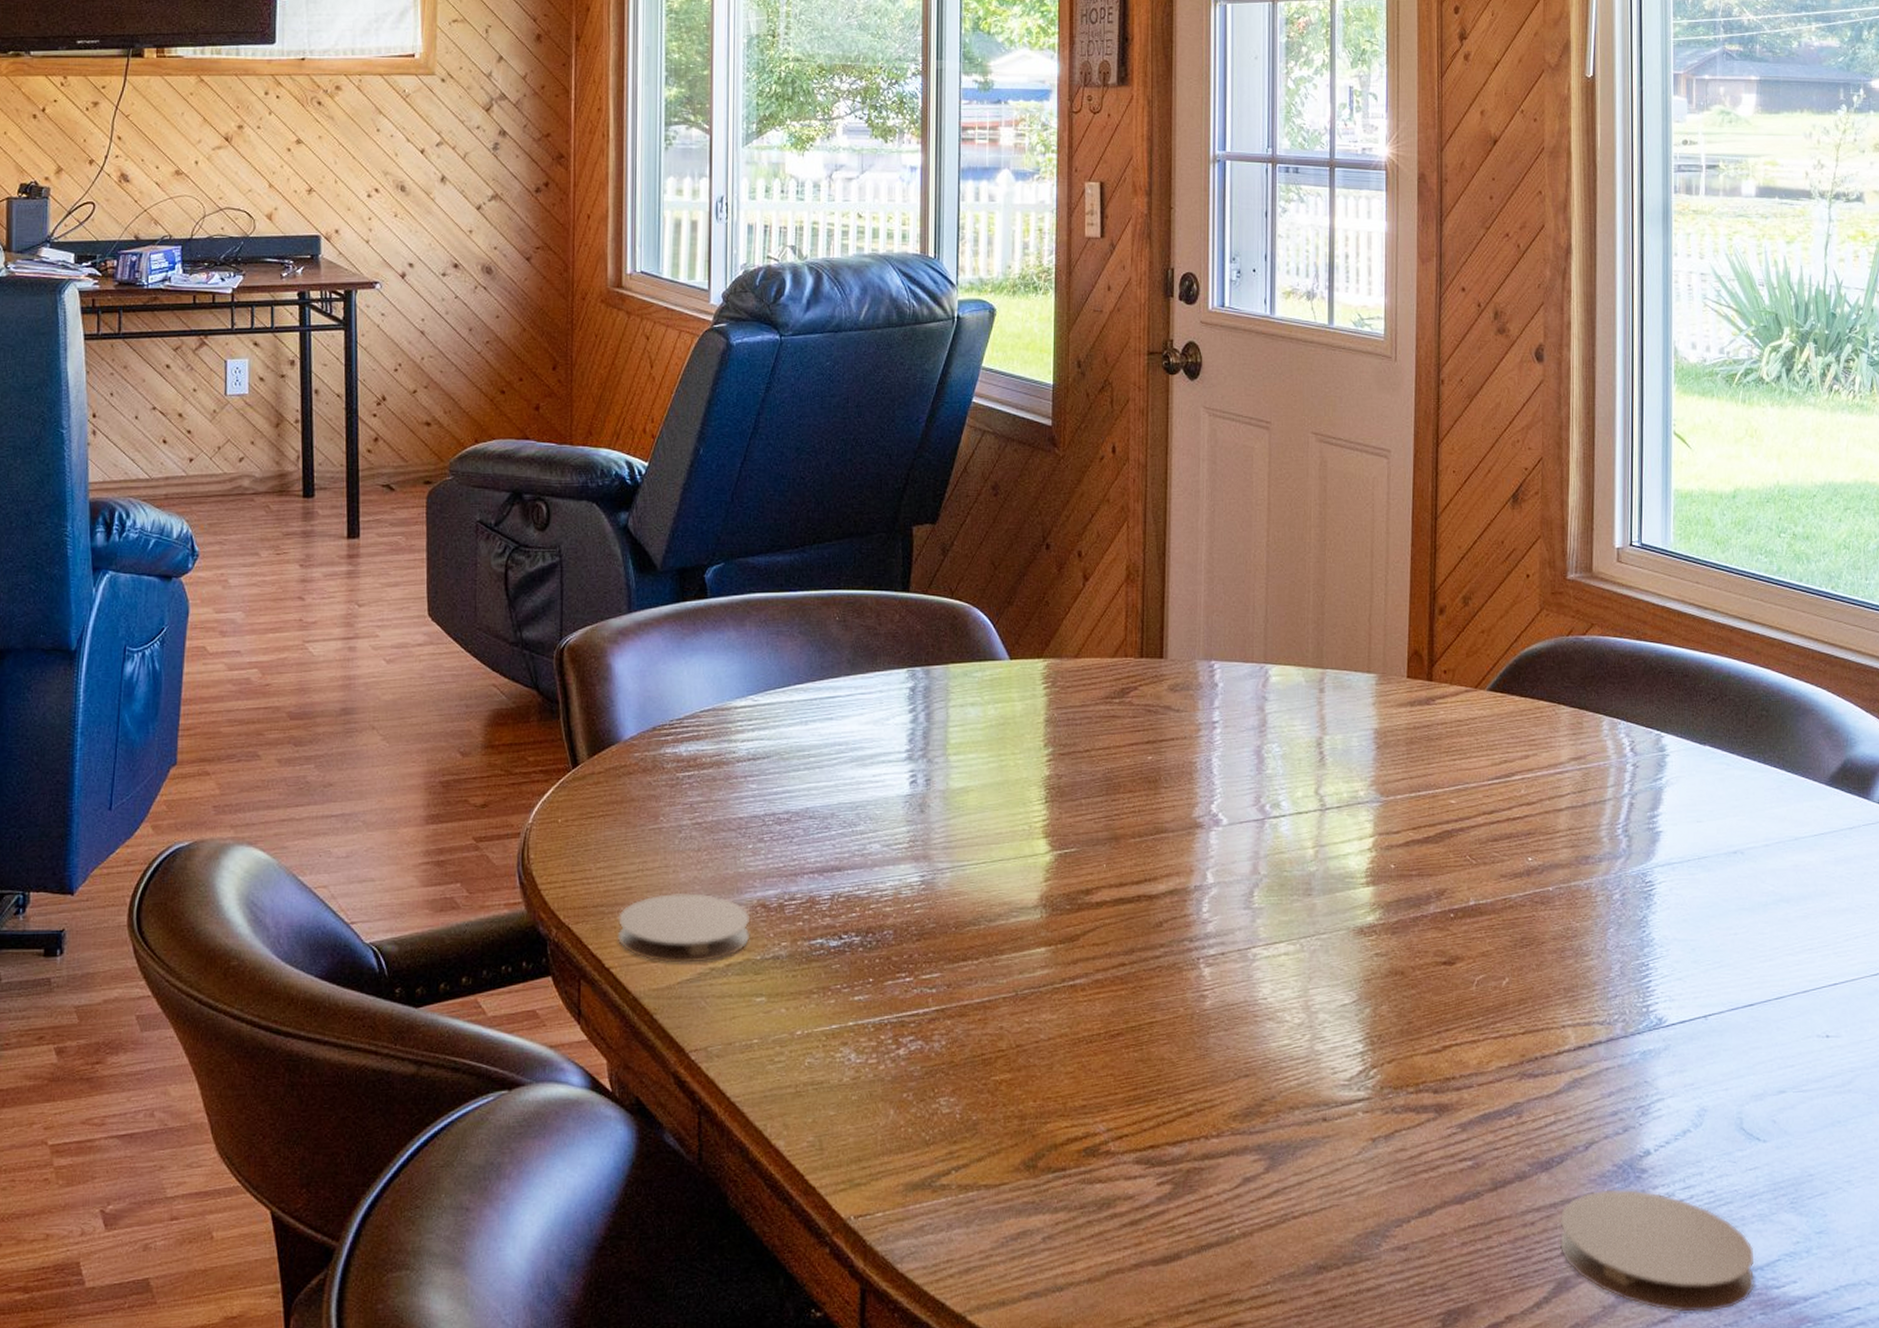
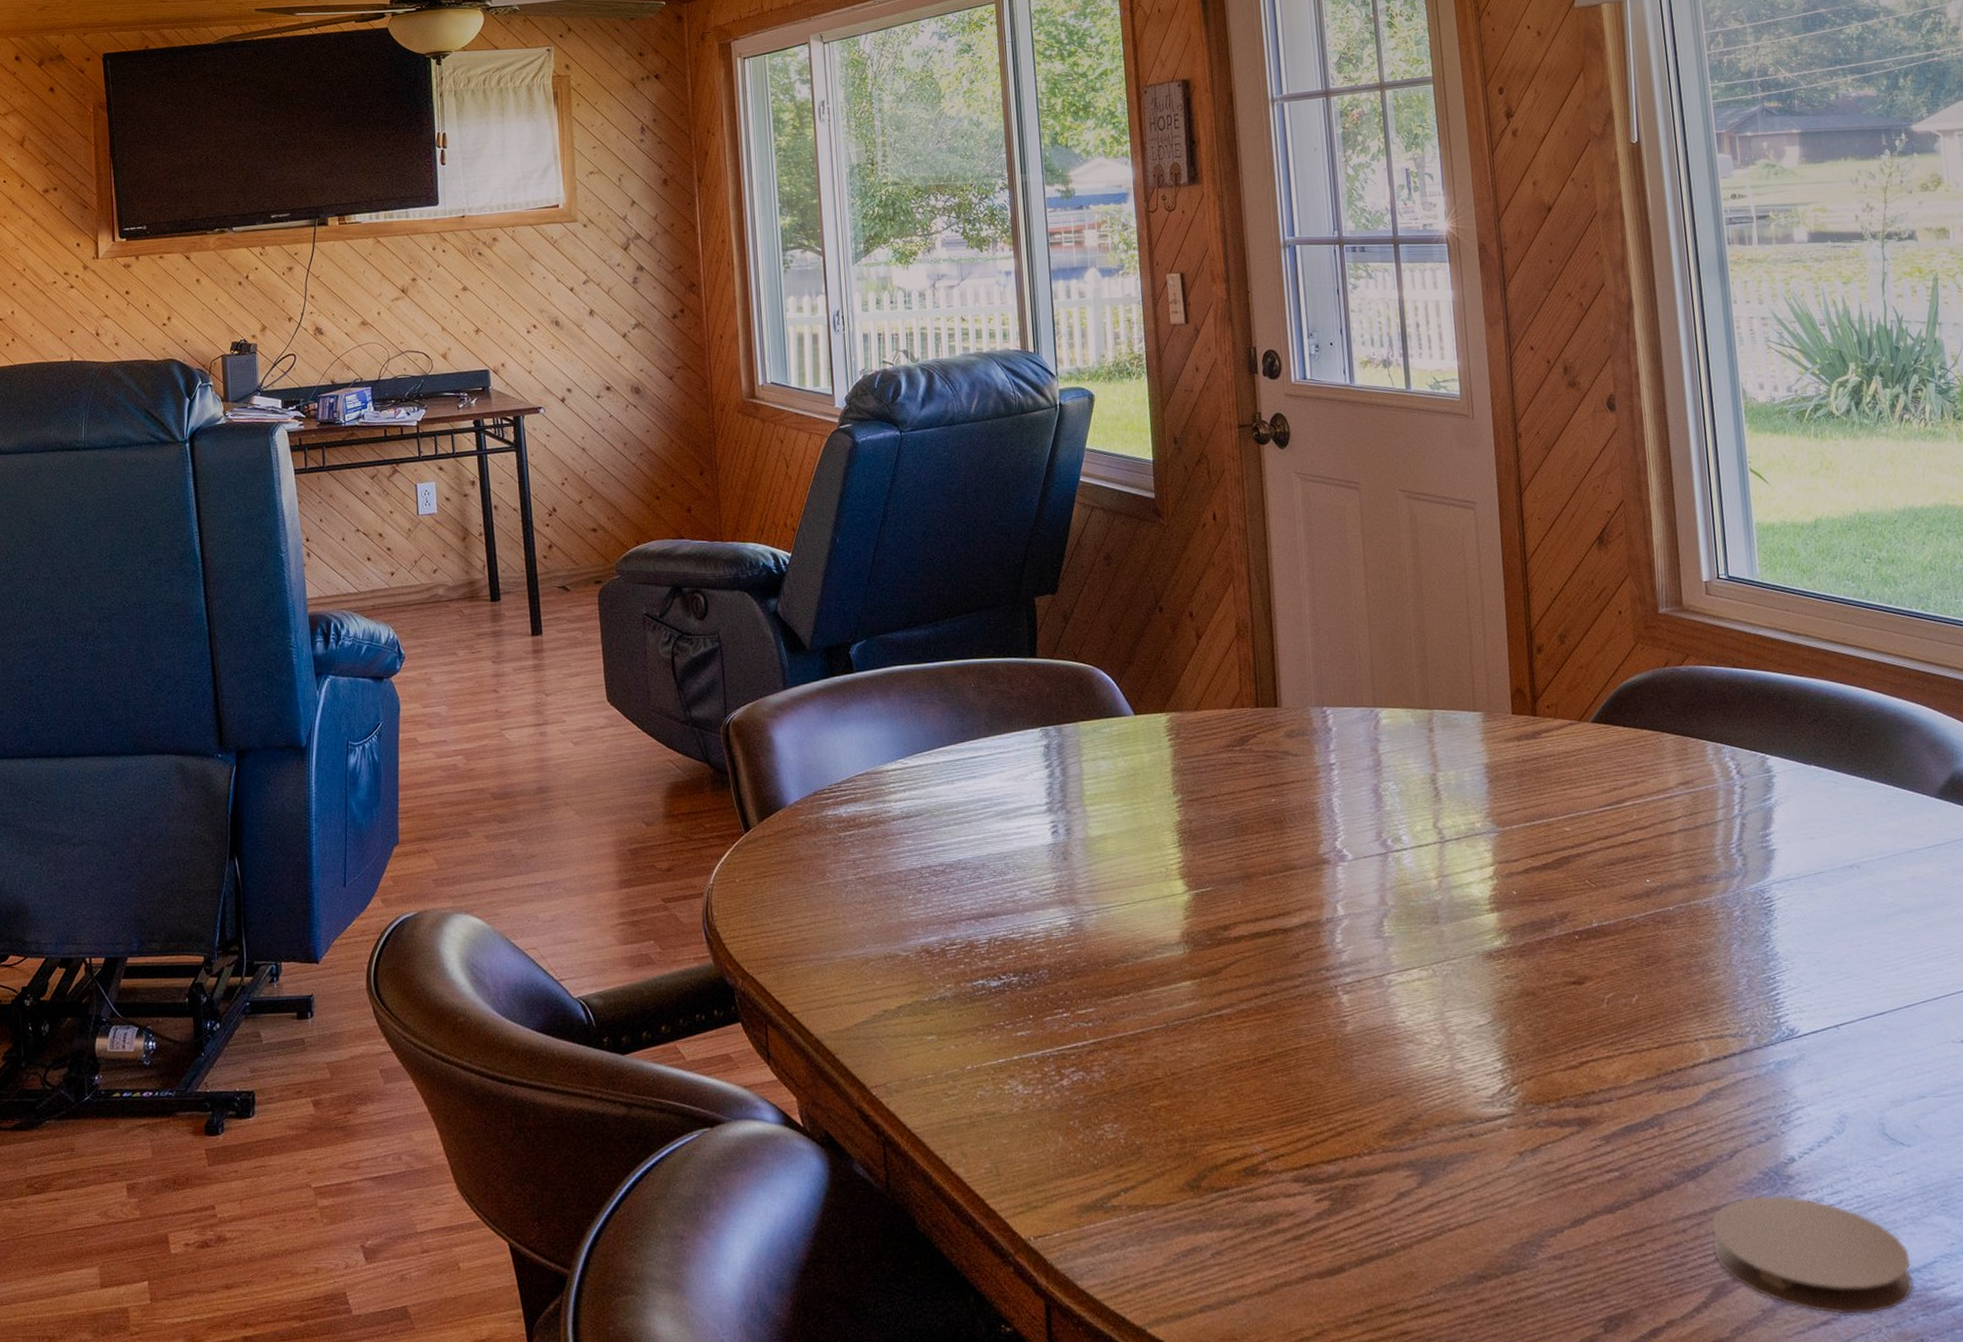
coaster: present [618,893,751,963] -> none [797,942,918,1007]

